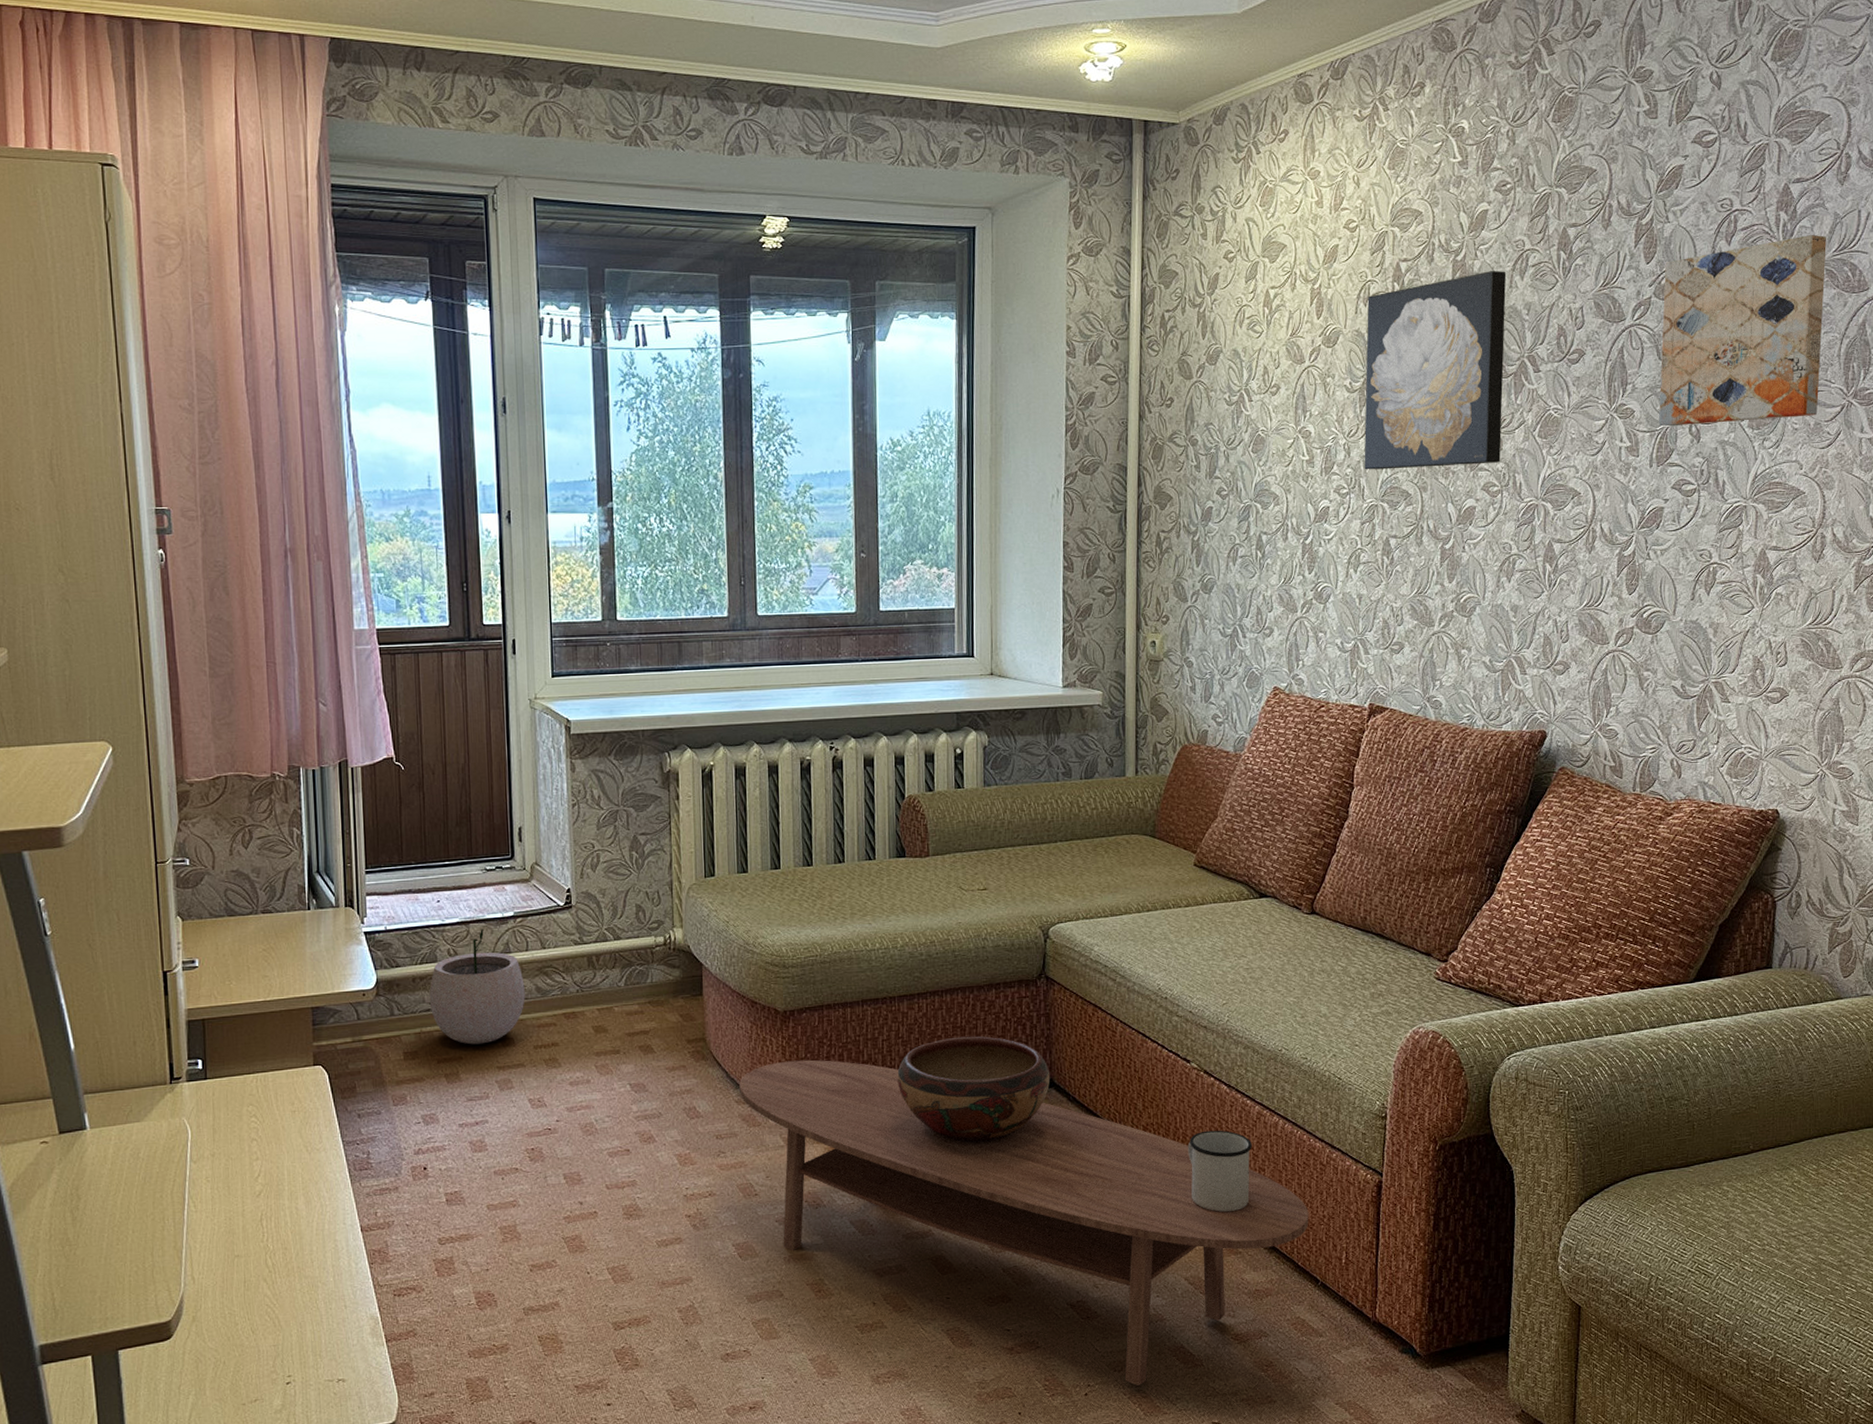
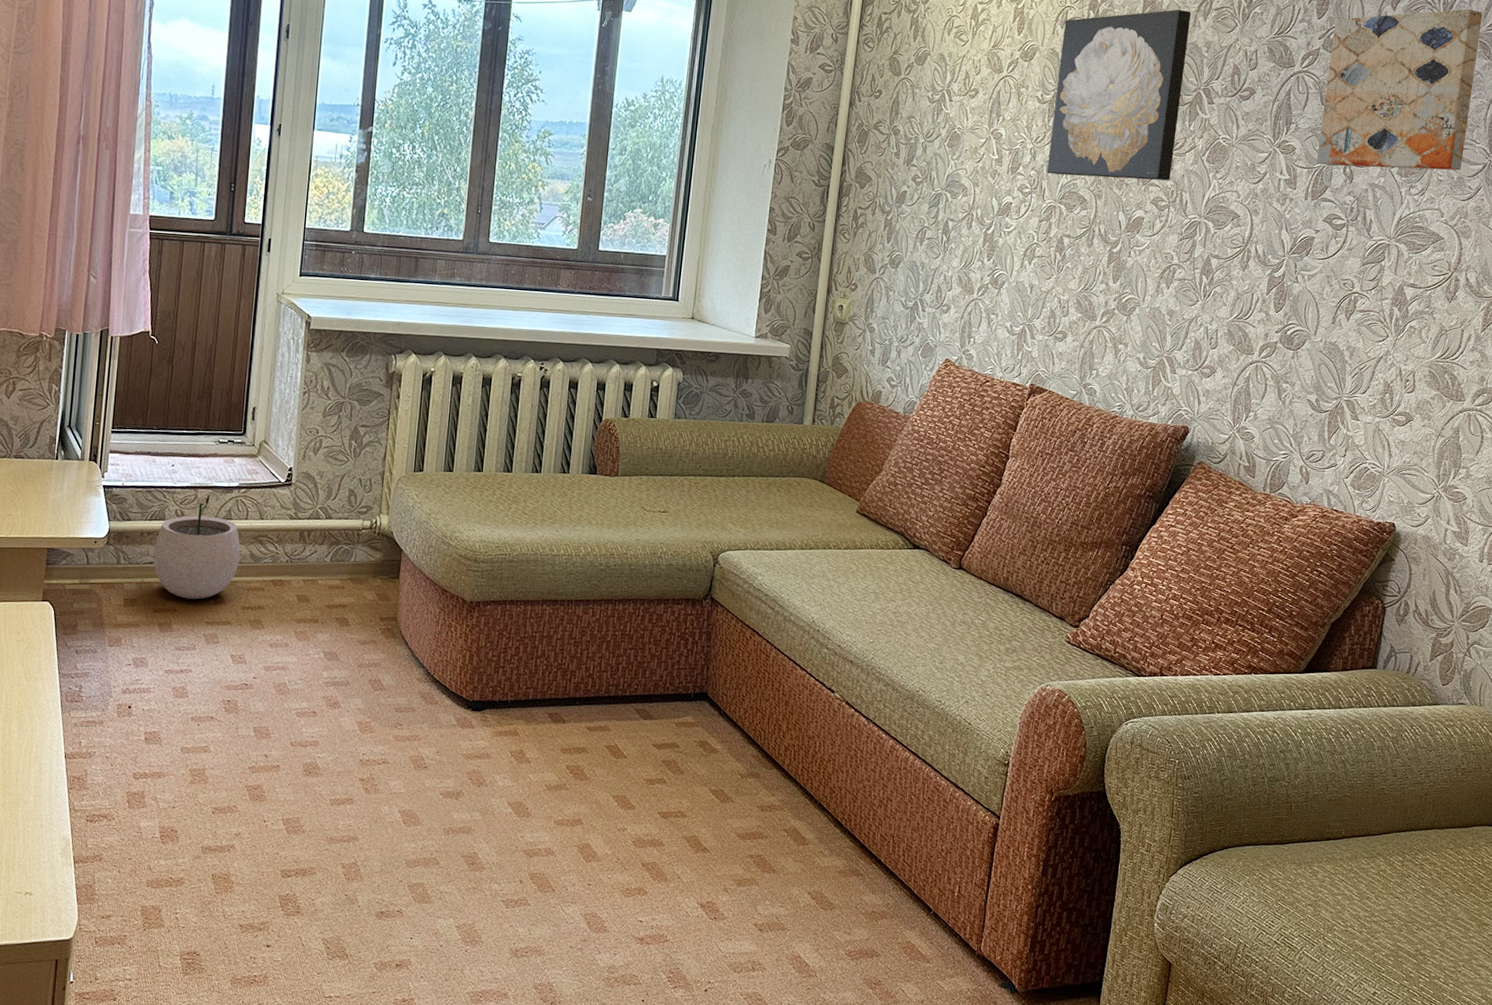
coffee table: present [739,1059,1309,1386] -> none [422,647,929,988]
decorative bowl: present [897,1036,1051,1143] -> none [566,644,705,744]
mug: present [1188,1130,1252,1213] -> none [822,757,883,836]

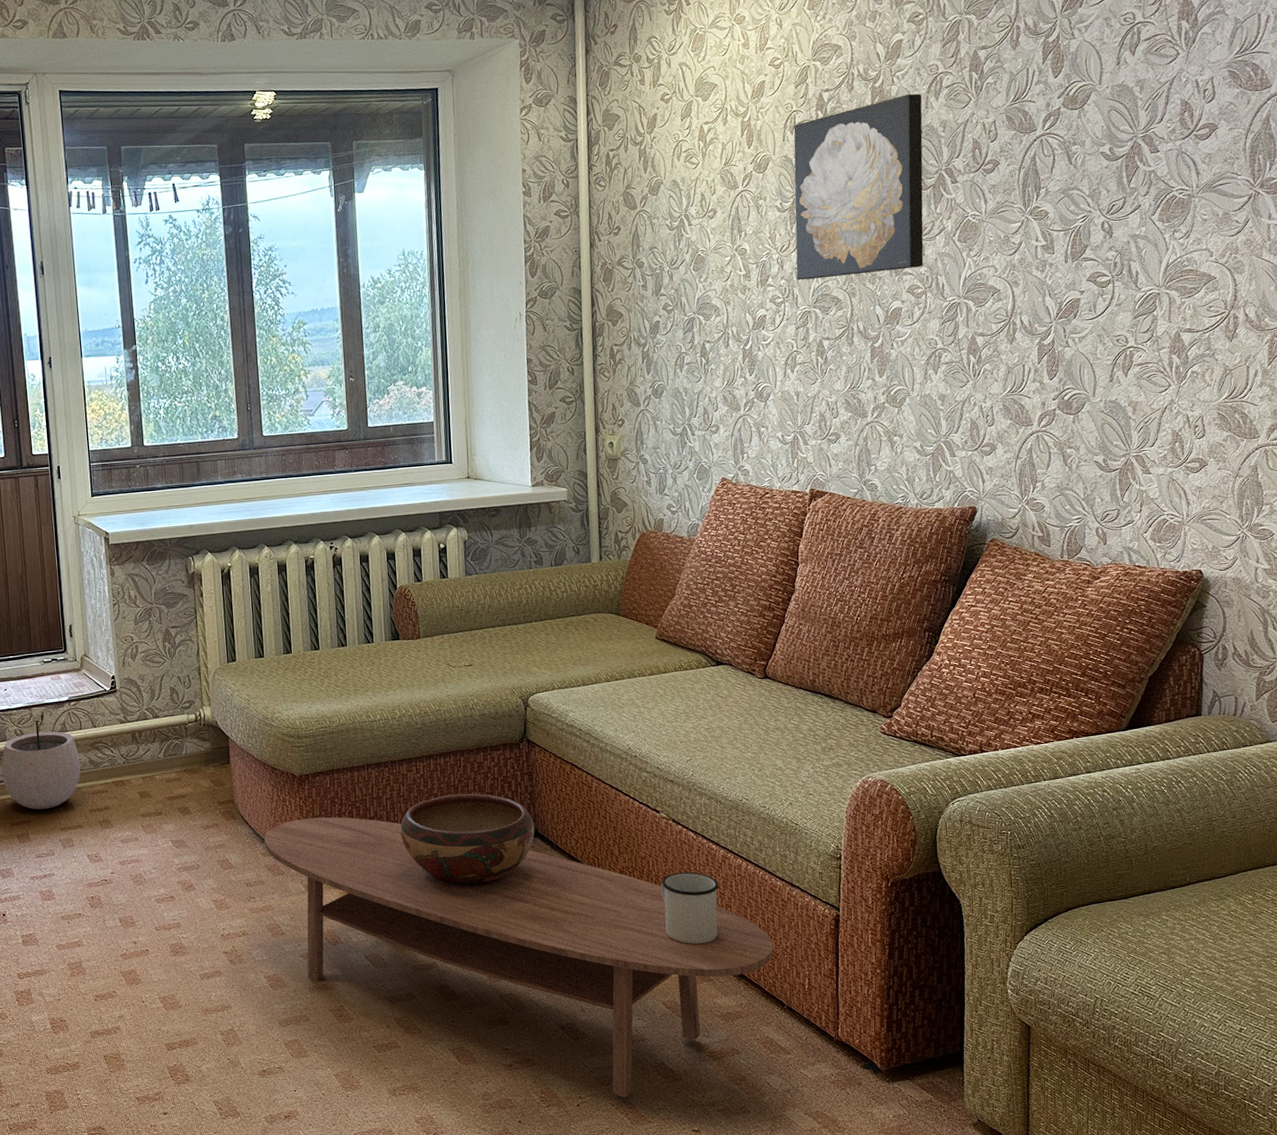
coffee table: none [422,647,929,988] -> present [264,817,774,1098]
decorative bowl: none [566,644,705,744] -> present [400,793,535,886]
mug: none [822,757,883,836] -> present [660,871,719,945]
wall art: present [1317,9,1482,171] -> none [1071,39,1228,225]

